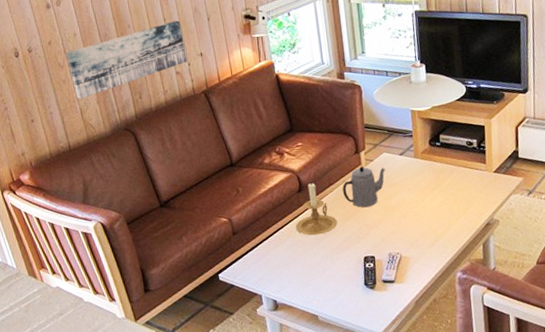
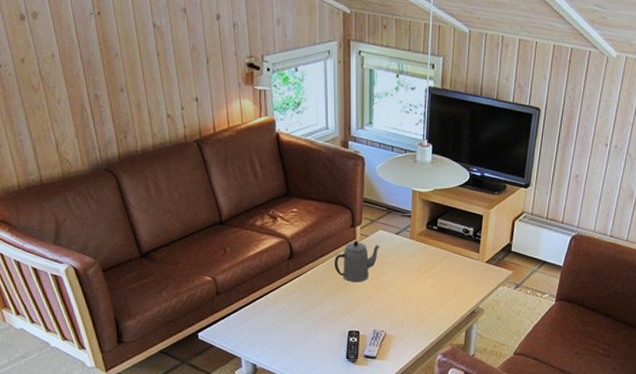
wall art: present [66,20,188,99] -> none [41,57,181,130]
candle holder: present [296,182,337,236] -> none [283,250,325,305]

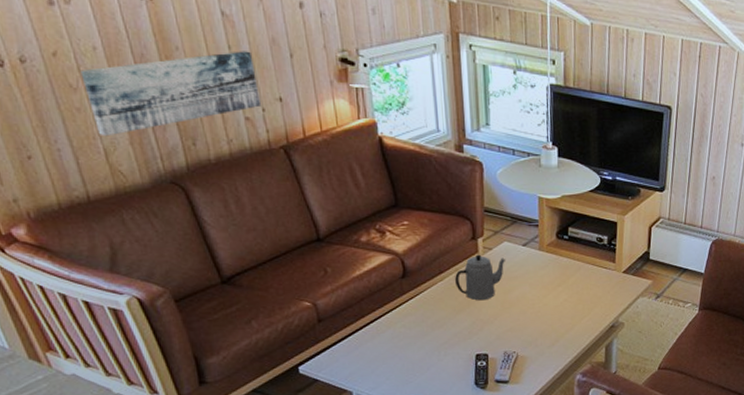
wall art: none [41,57,181,130] -> present [80,51,262,137]

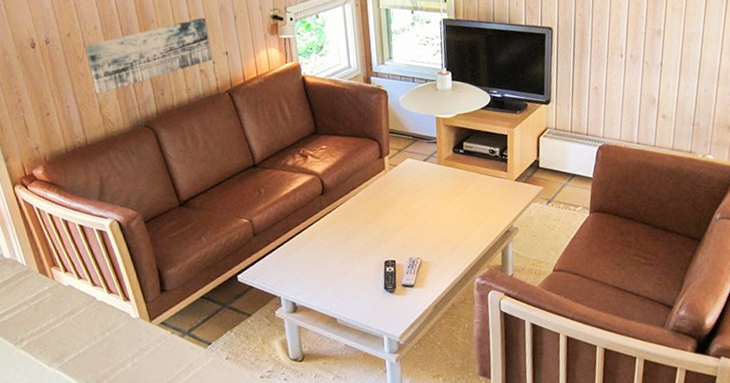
teapot: present [455,254,506,301] -> none [366,171,409,212]

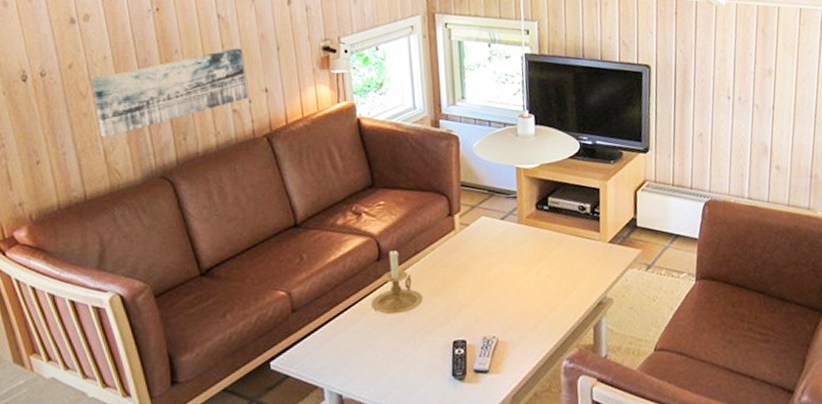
candle holder: none [317,185,359,239] -> present [371,249,423,315]

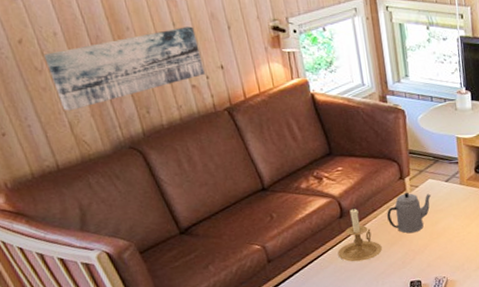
teapot: none [431,231,484,282] -> present [387,192,432,234]

